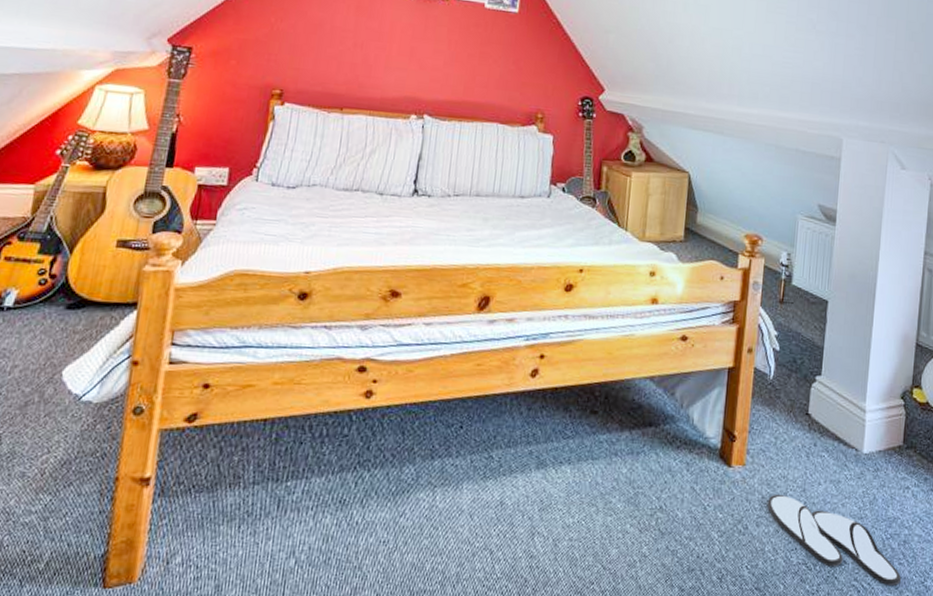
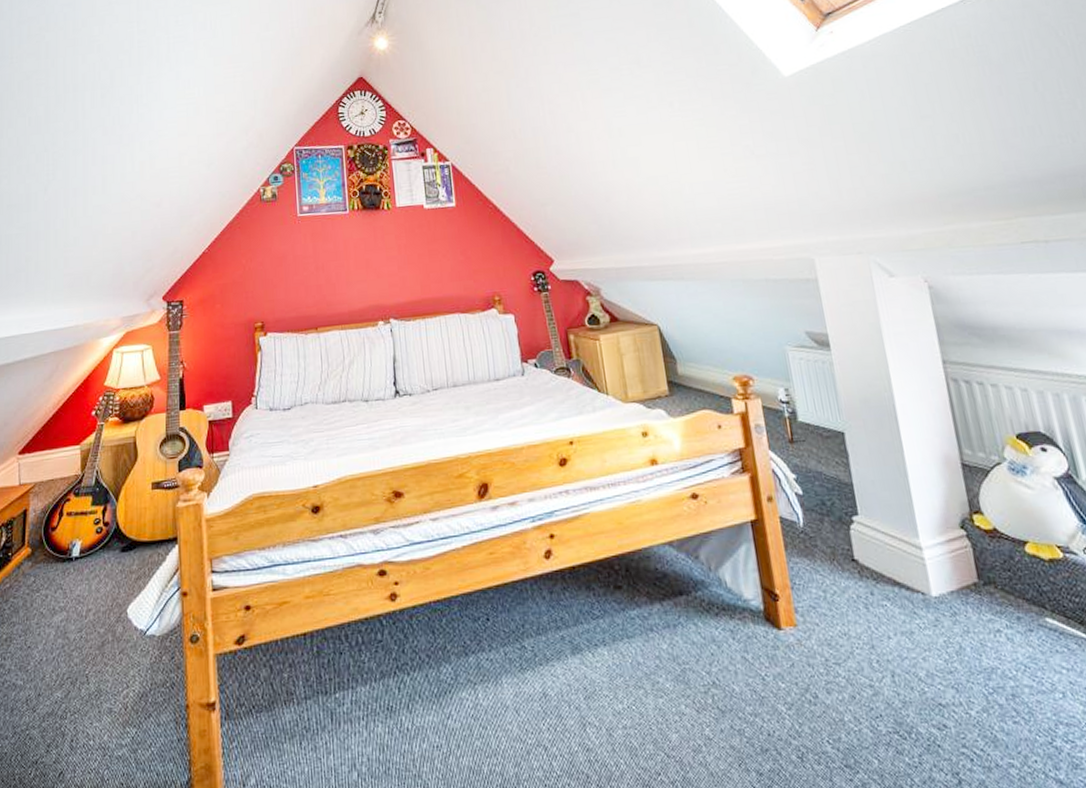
slippers: present [768,494,902,585] -> none [833,654,1023,750]

